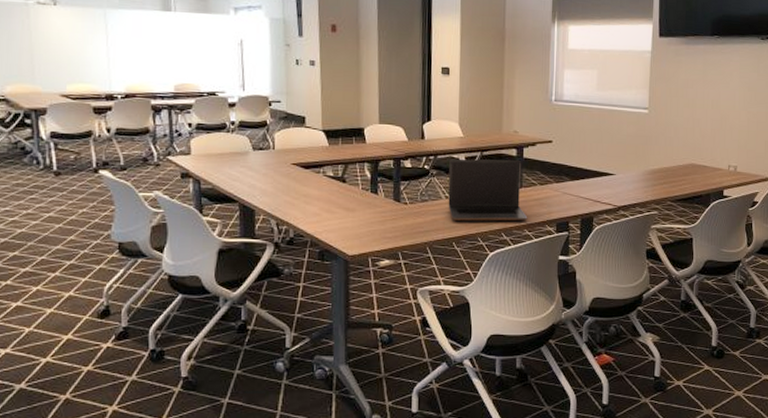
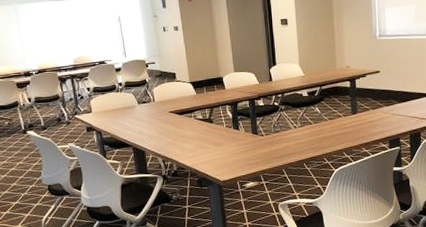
laptop computer: present [448,158,528,222] -> none [294,90,364,147]

